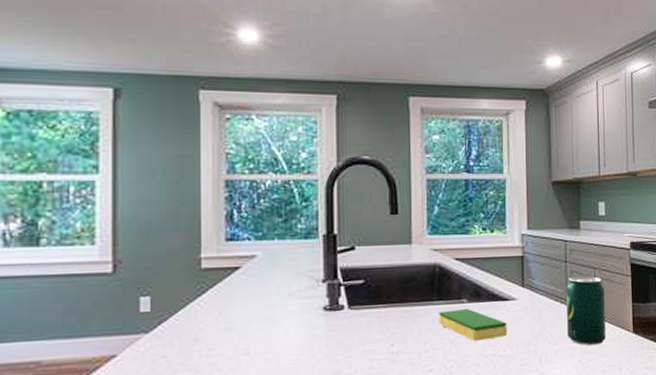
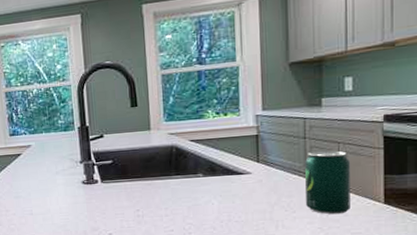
dish sponge: present [439,308,508,341] -> none [177,181,243,209]

